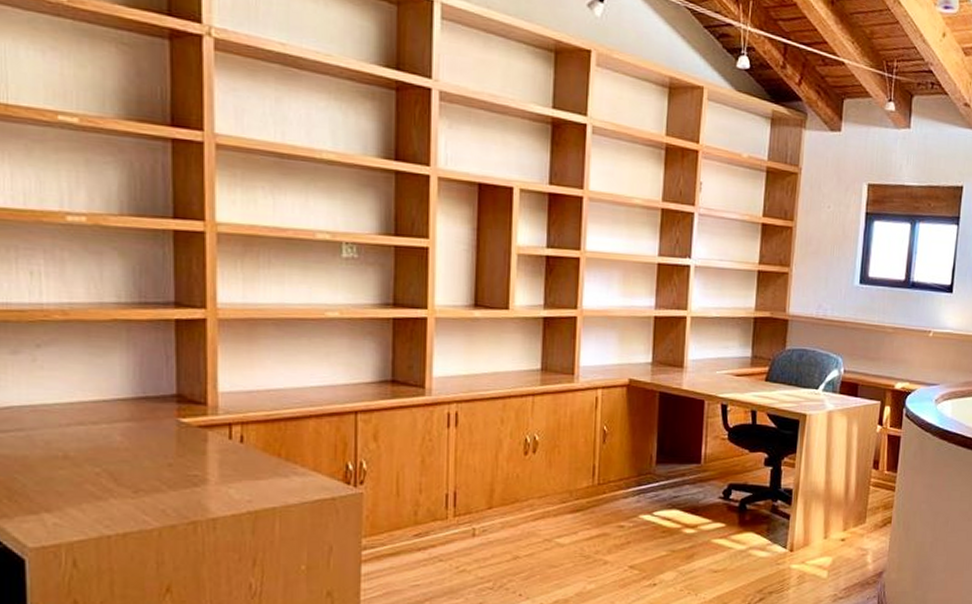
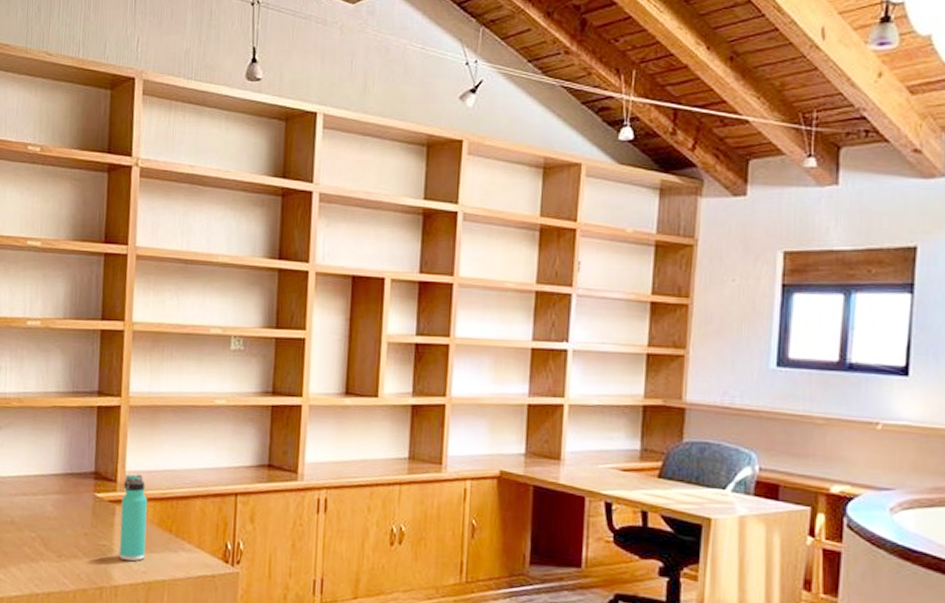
thermos bottle: none [215,395,249,491] -> present [119,474,148,562]

